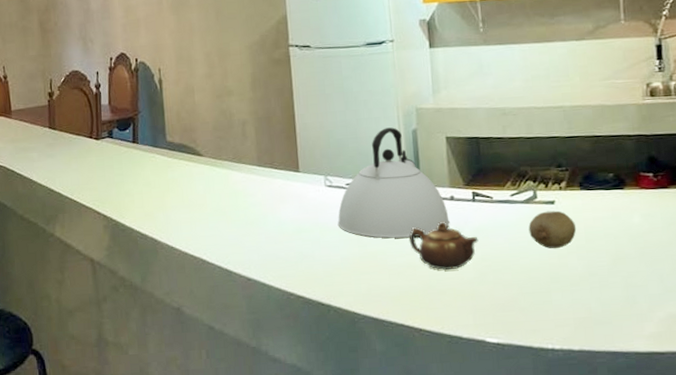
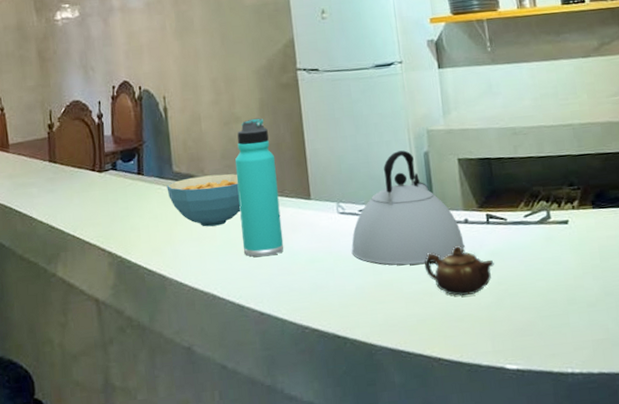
cereal bowl: none [160,144,231,195] -> present [166,173,241,227]
thermos bottle: none [226,92,272,225] -> present [234,118,284,257]
fruit: present [528,210,577,249] -> none [543,230,591,270]

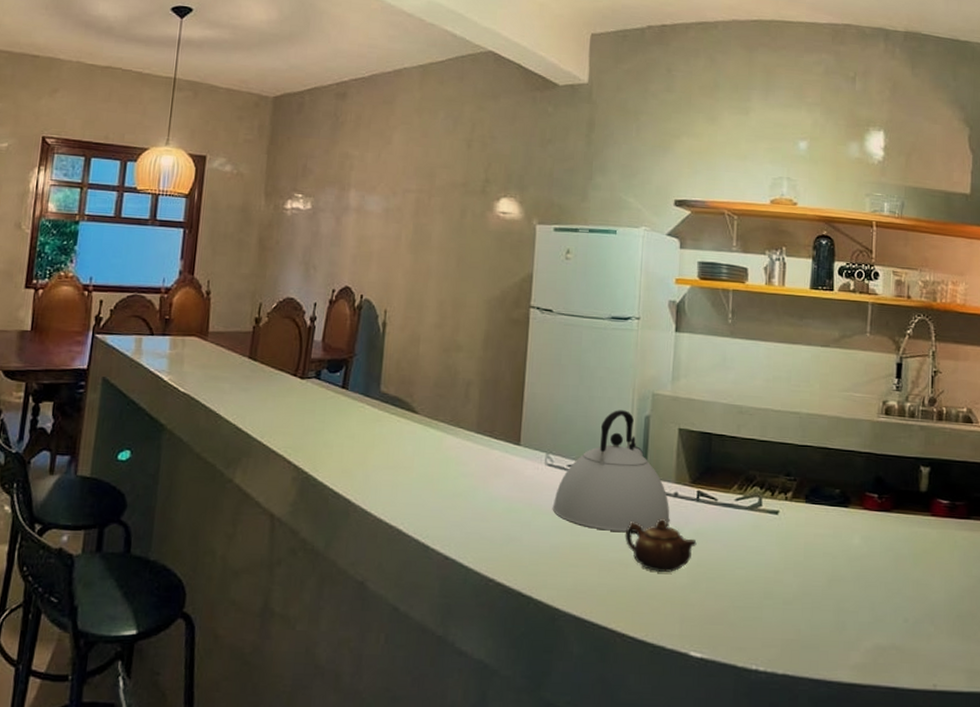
cereal bowl: present [166,173,241,227] -> none [370,400,448,457]
thermos bottle: present [234,118,284,257] -> none [440,349,491,498]

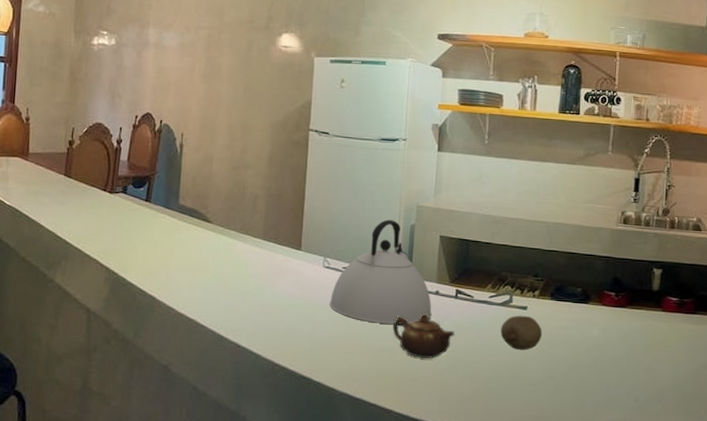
fruit: none [749,521,797,563] -> present [500,315,543,351]

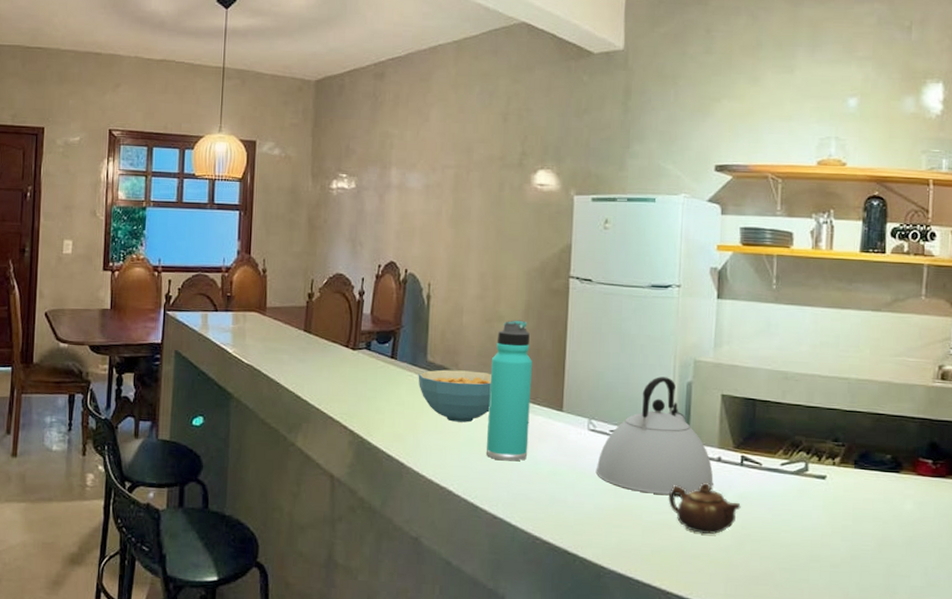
cereal bowl: none [170,212,238,260] -> present [418,369,491,423]
thermos bottle: none [232,168,275,295] -> present [487,320,533,461]
fruit: present [500,315,543,351] -> none [795,485,845,527]

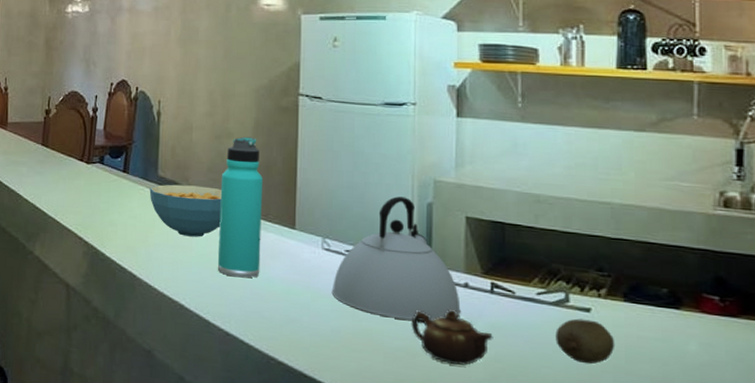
fruit: none [795,485,845,527] -> present [555,318,615,365]

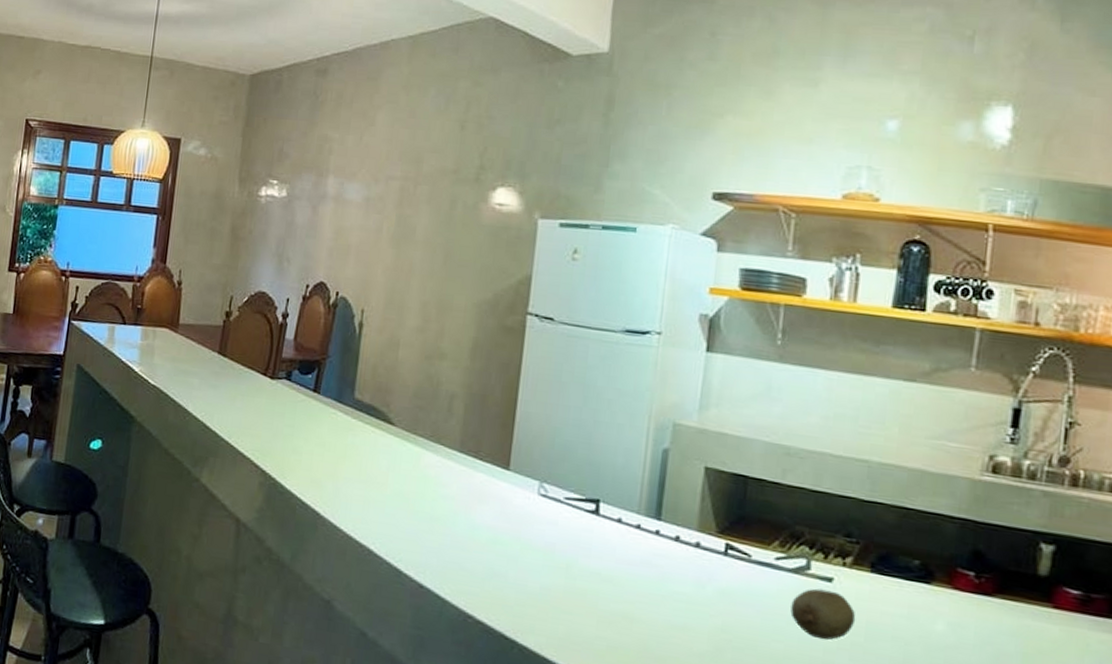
cereal bowl: present [149,184,222,237] -> none [342,409,428,473]
thermos bottle: present [218,136,264,278] -> none [416,358,478,523]
kettle: present [331,196,461,321] -> none [544,439,689,583]
teapot: present [411,308,493,365] -> none [631,570,722,635]

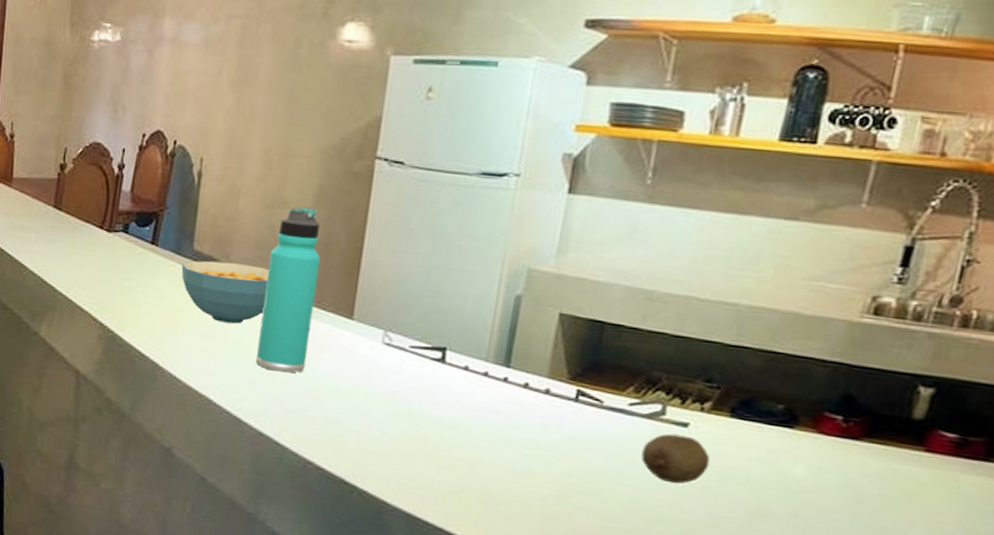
cereal bowl: none [342,409,428,473] -> present [181,260,269,324]
thermos bottle: none [416,358,478,523] -> present [256,207,321,373]

